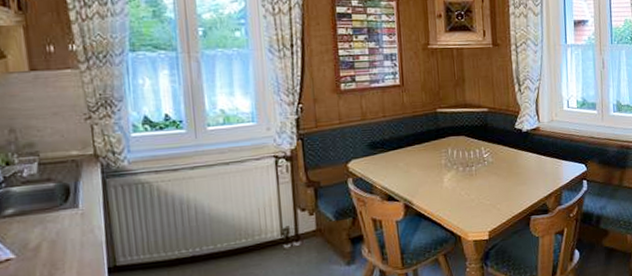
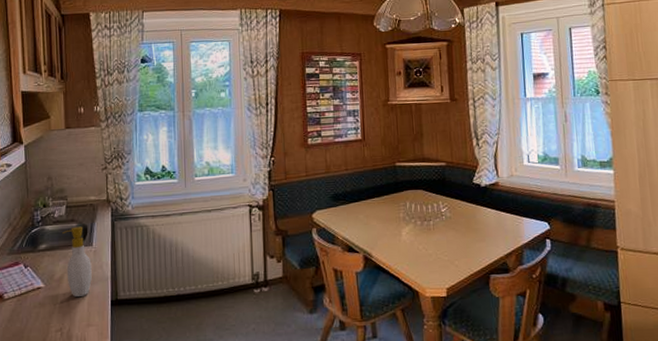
soap bottle: none [35,186,81,267] -> present [62,226,92,298]

